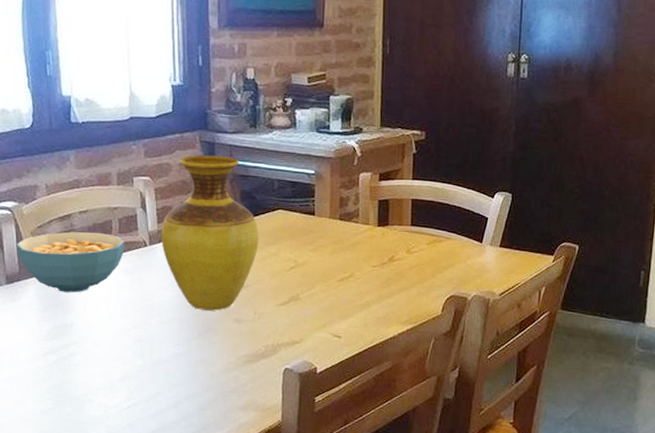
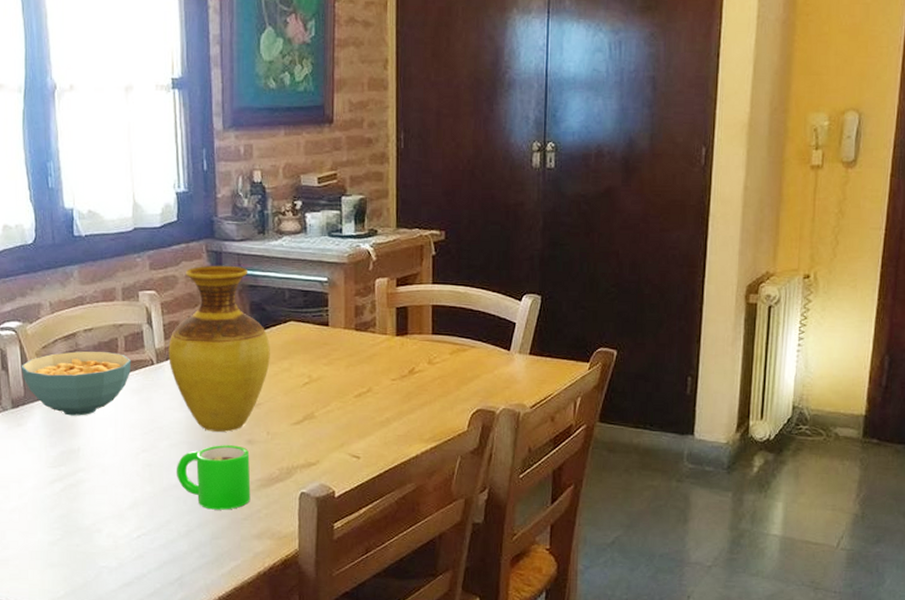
mug: none [167,323,237,383] -> present [177,445,251,510]

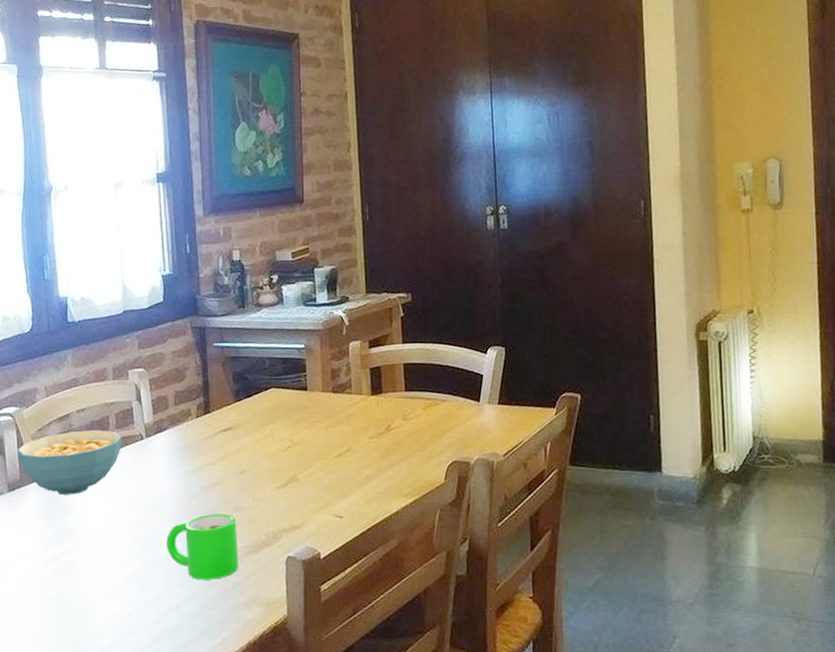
vase: present [168,265,270,432] -> none [157,339,253,501]

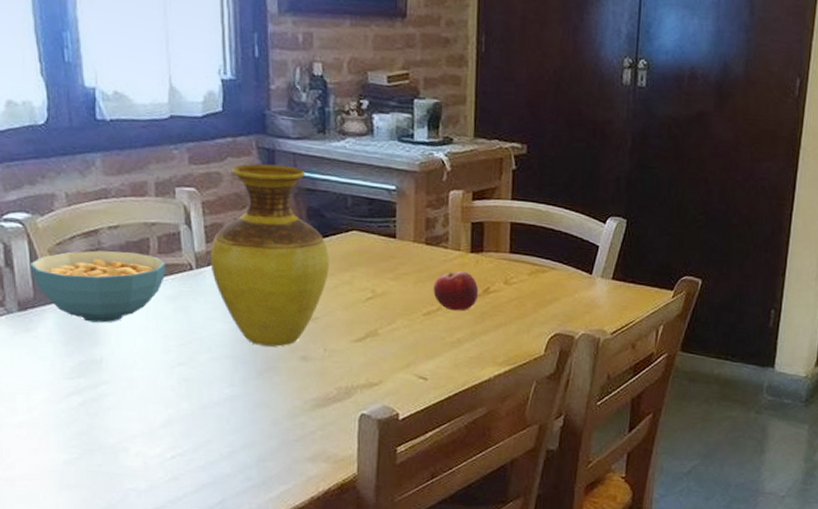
vase: none [157,339,253,501] -> present [210,163,329,347]
mug: present [167,513,239,580] -> none [219,360,304,431]
fruit: none [342,413,382,450] -> present [433,271,479,311]

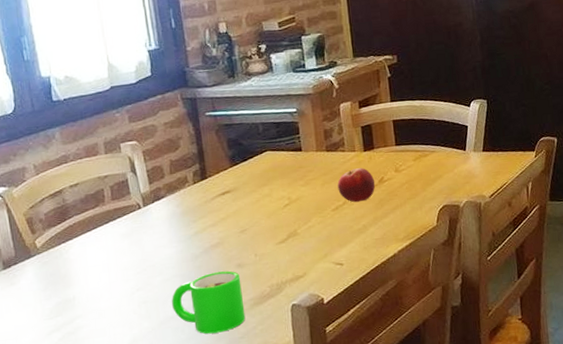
cereal bowl: present [29,250,166,323] -> none [9,202,119,268]
vase: present [210,163,329,347] -> none [153,109,251,262]
mug: none [219,360,304,431] -> present [172,271,246,334]

